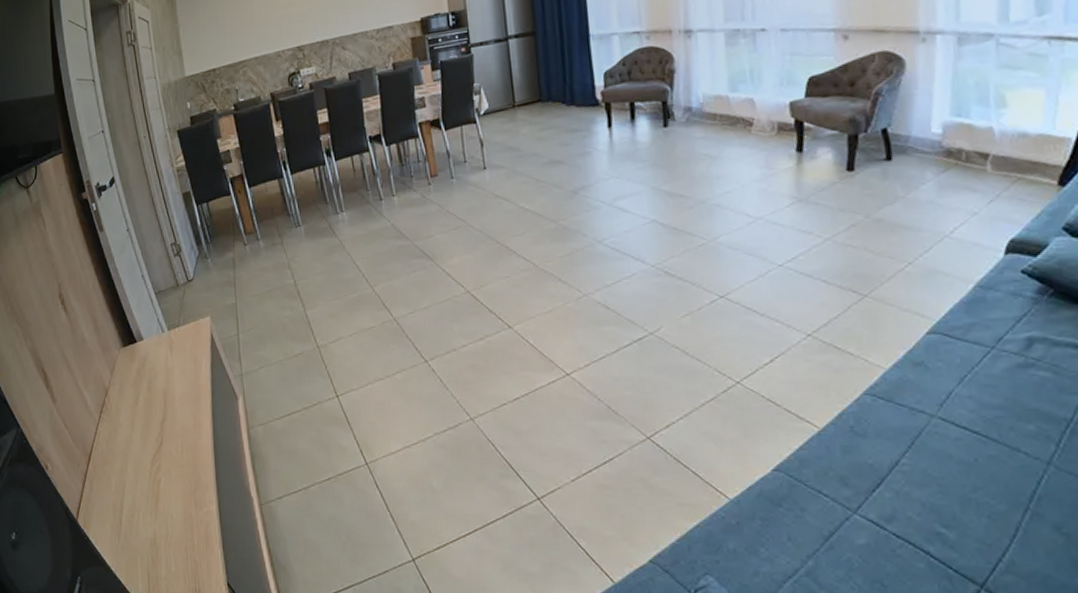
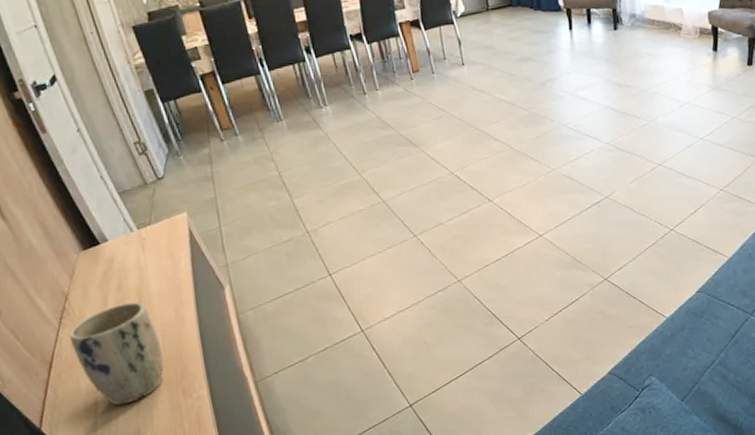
plant pot: none [106,404,181,508] -> present [69,302,164,406]

